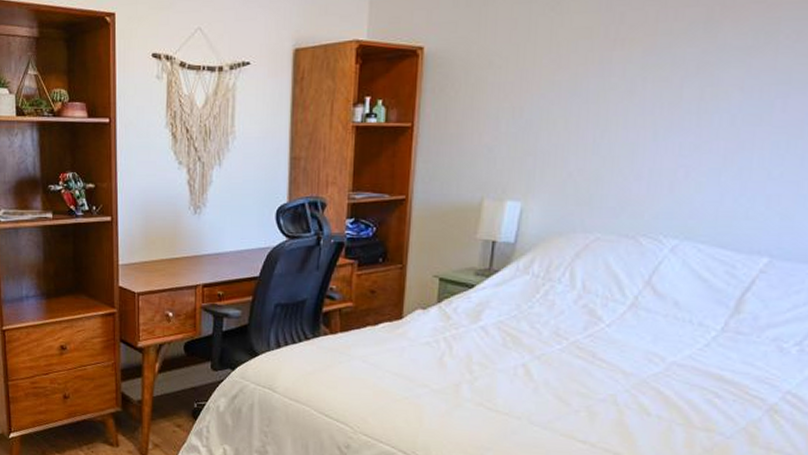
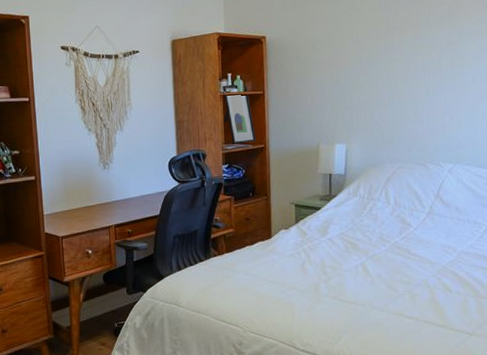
picture frame: none [354,112,395,192] -> present [223,85,256,144]

